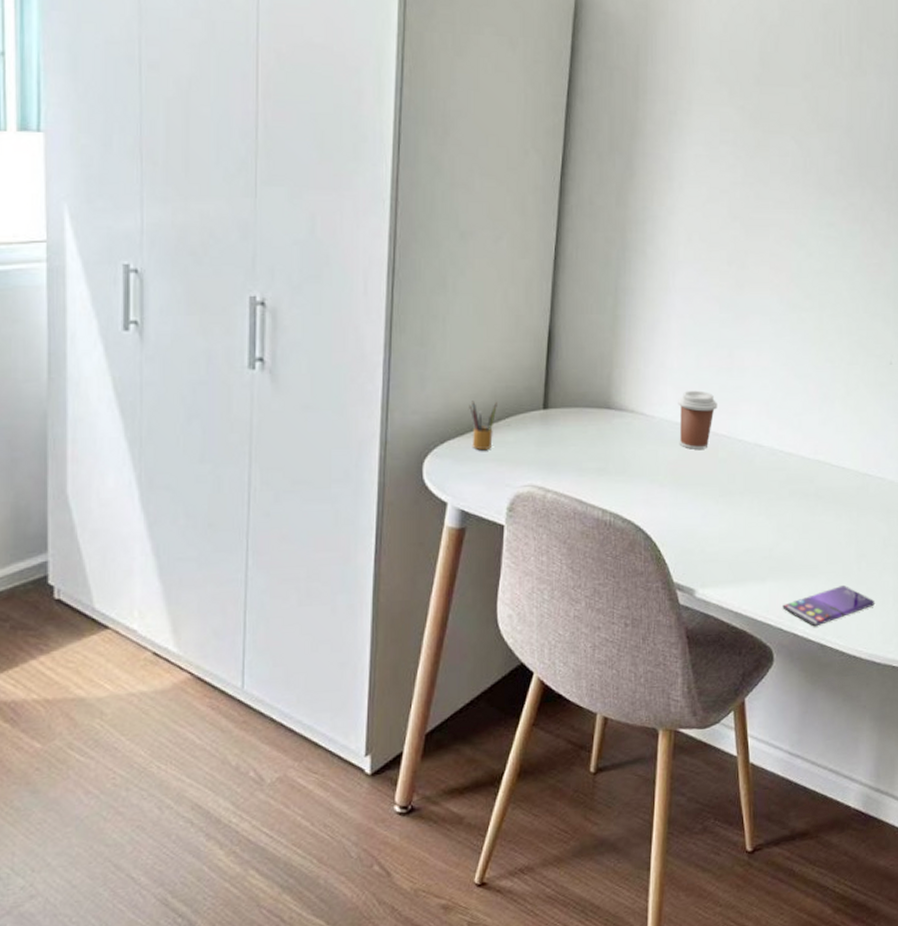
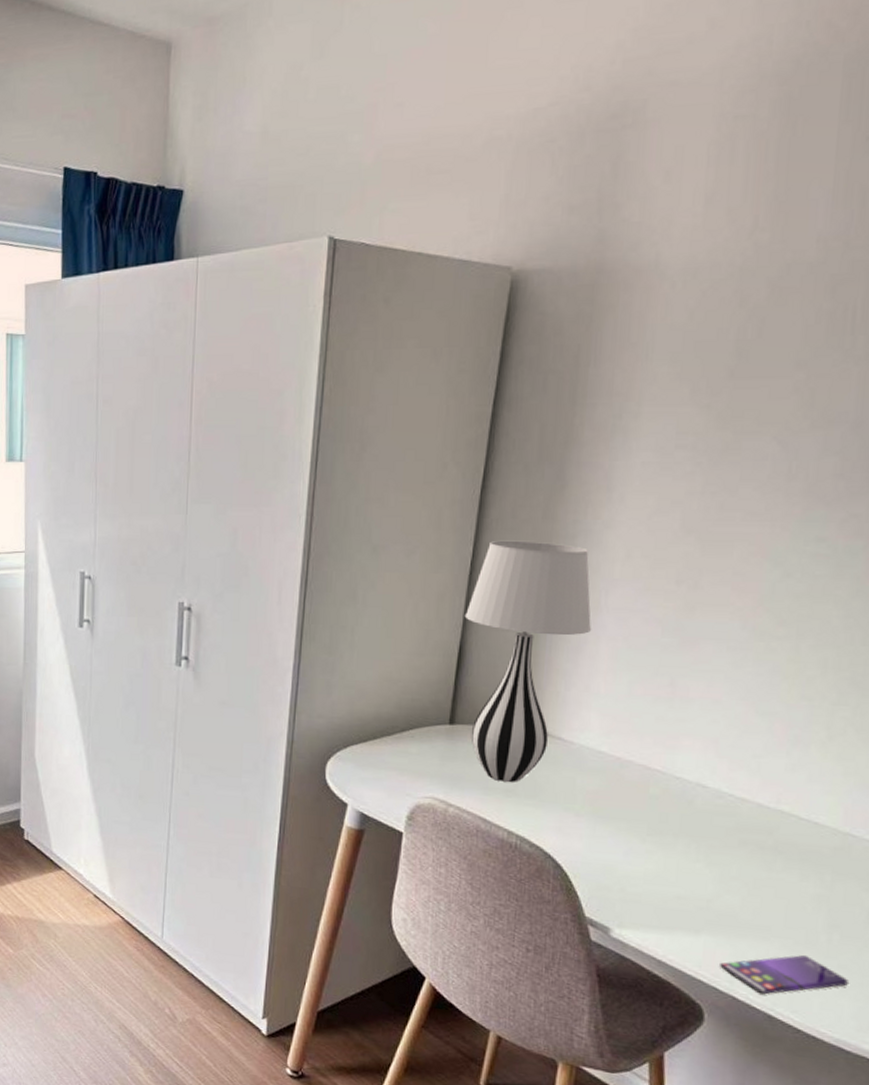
pencil box: present [469,400,497,451] -> none [373,710,402,759]
table lamp: none [552,225,664,461] -> present [464,540,592,782]
coffee cup: present [678,390,718,450] -> none [603,718,652,783]

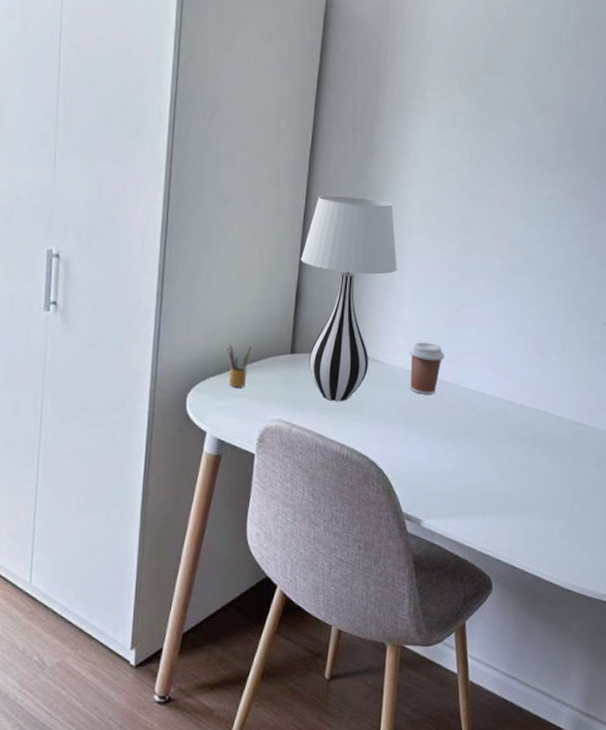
pencil box: none [373,710,402,759] -> present [227,344,251,388]
coffee cup: none [603,718,652,783] -> present [409,342,445,394]
smartphone: present [720,954,848,995] -> none [501,523,586,560]

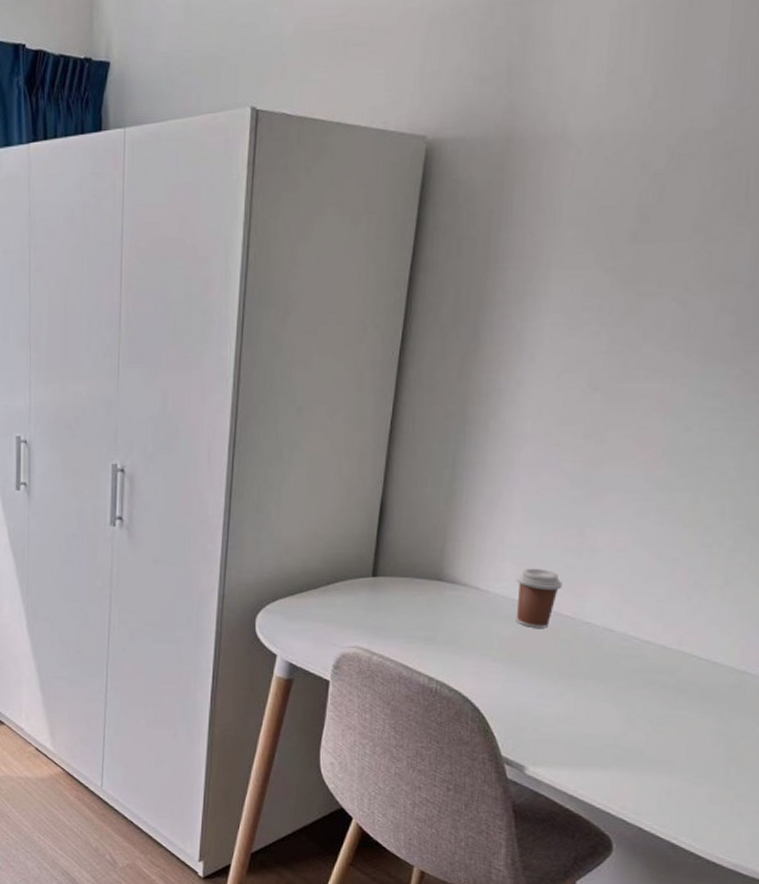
pencil box: present [227,344,251,388] -> none [300,564,327,611]
table lamp: present [300,195,398,401] -> none [385,399,506,631]

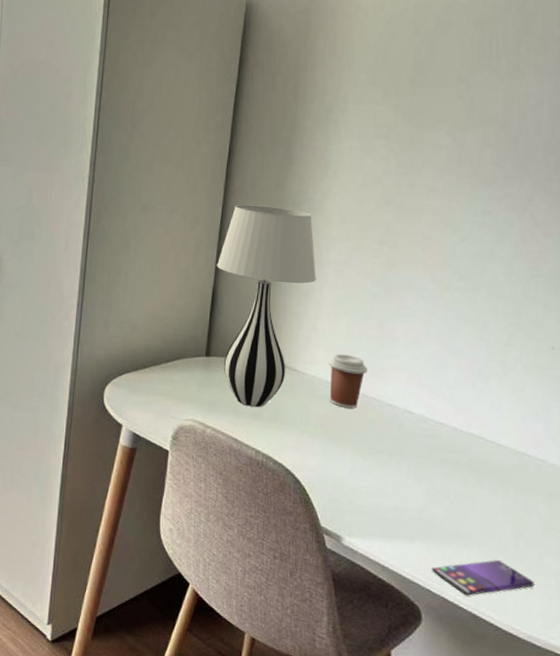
table lamp: none [385,399,506,631] -> present [216,204,317,407]
smartphone: none [627,786,745,825] -> present [432,559,534,596]

